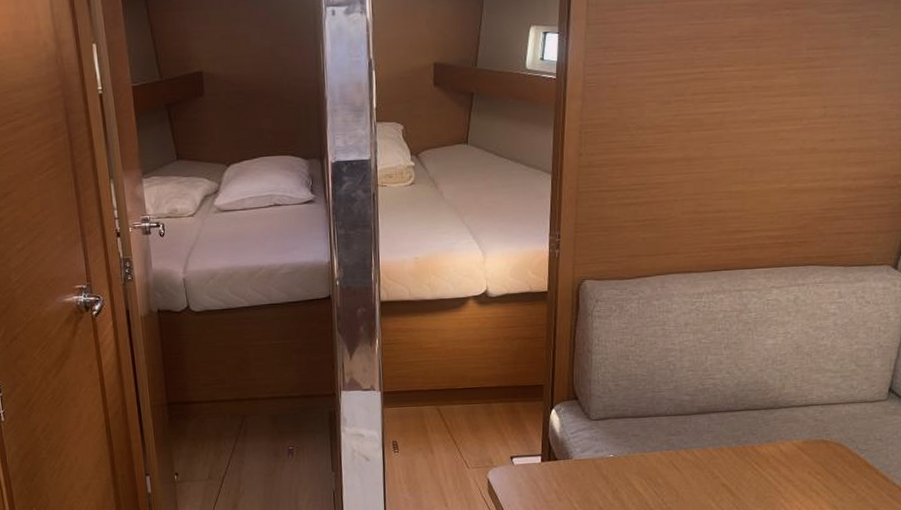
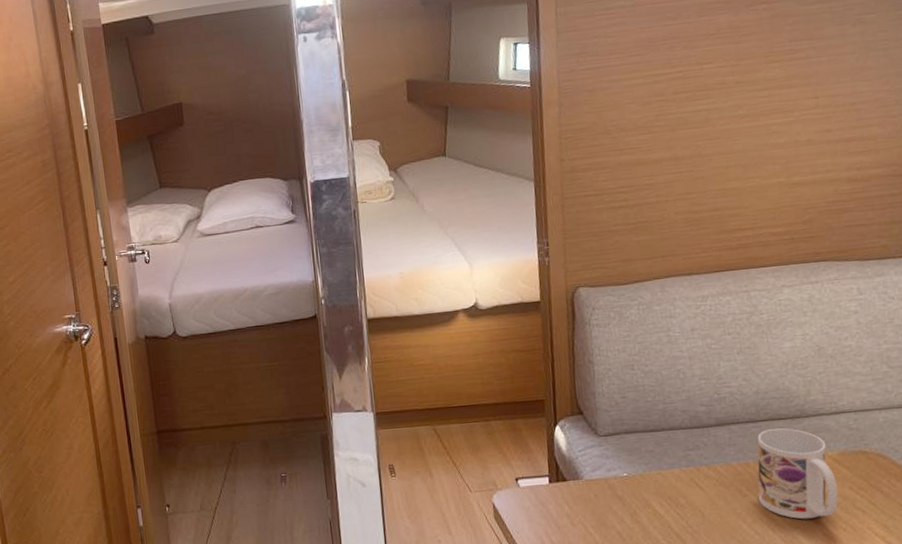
mug: none [728,418,798,499] -> present [757,428,838,520]

